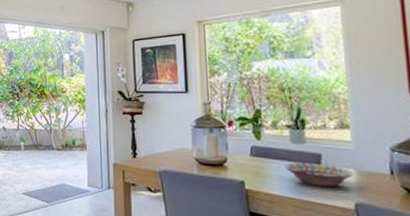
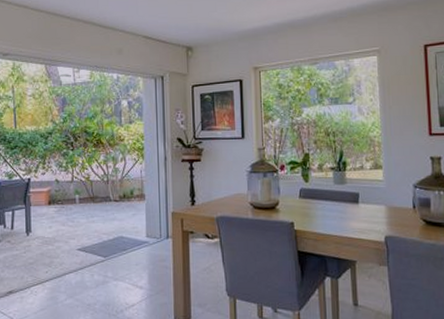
decorative bowl: present [284,162,354,187] -> none [328,202,385,223]

